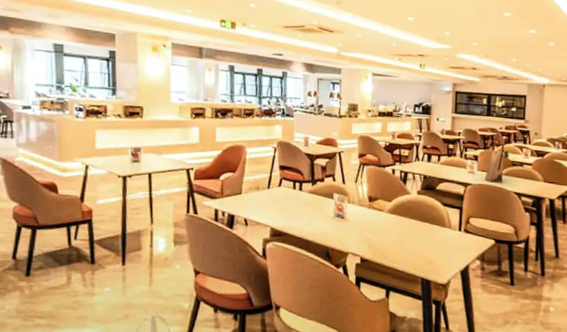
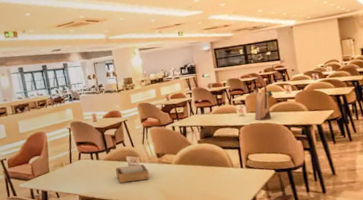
napkin holder: none [318,203,357,225] -> present [116,164,150,183]

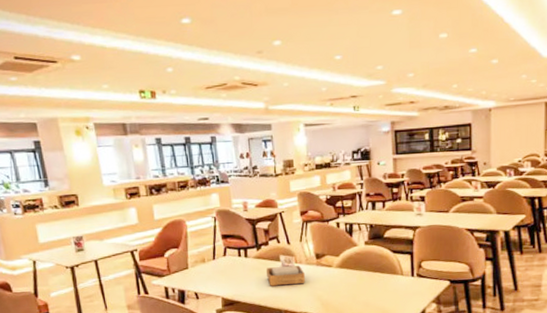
handbag: present [254,78,274,121] -> none [434,170,459,222]

